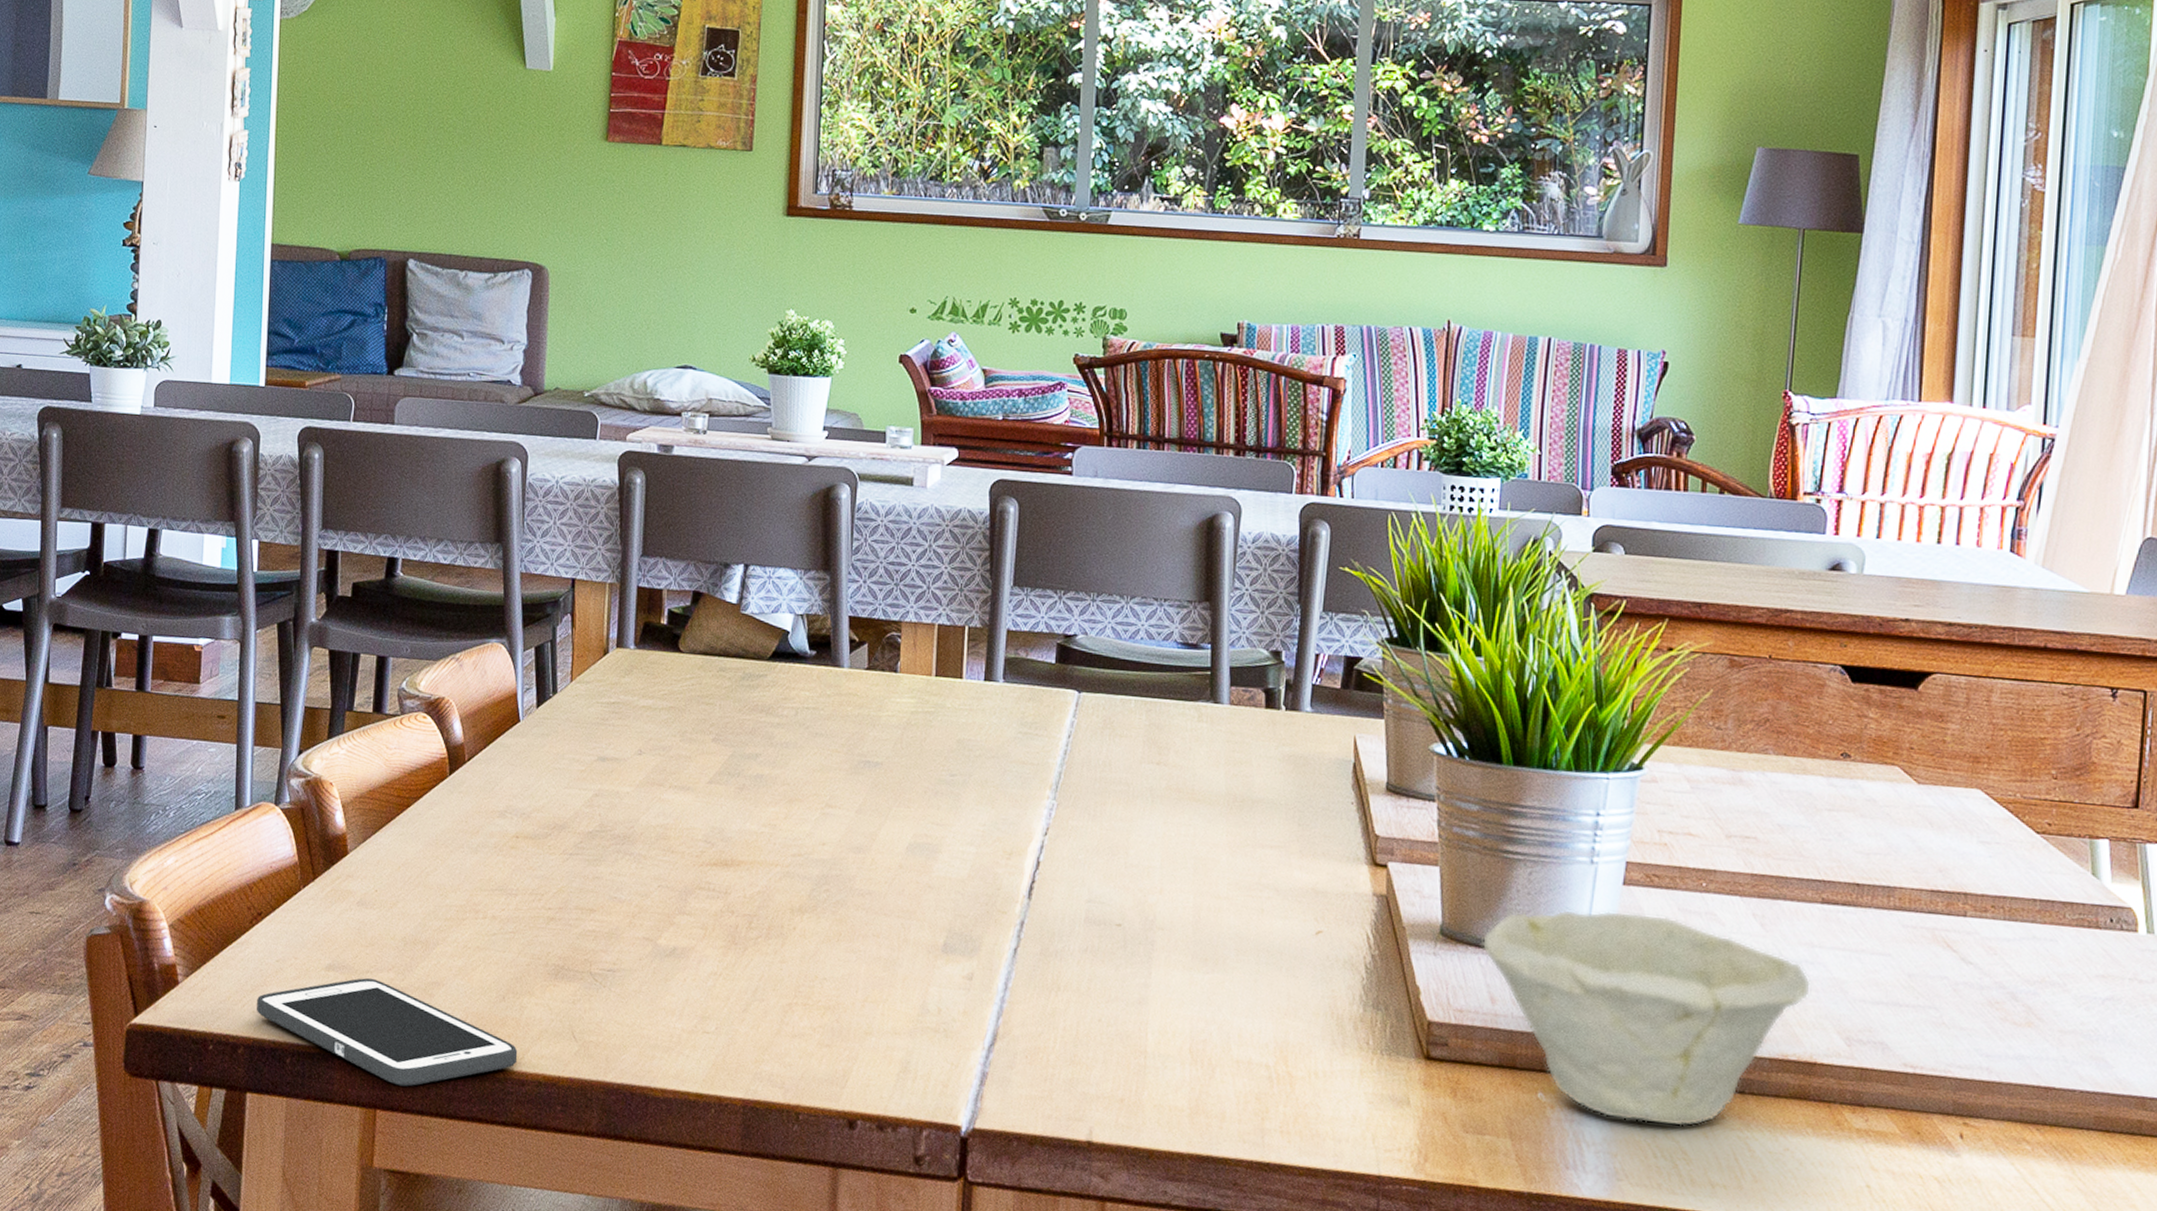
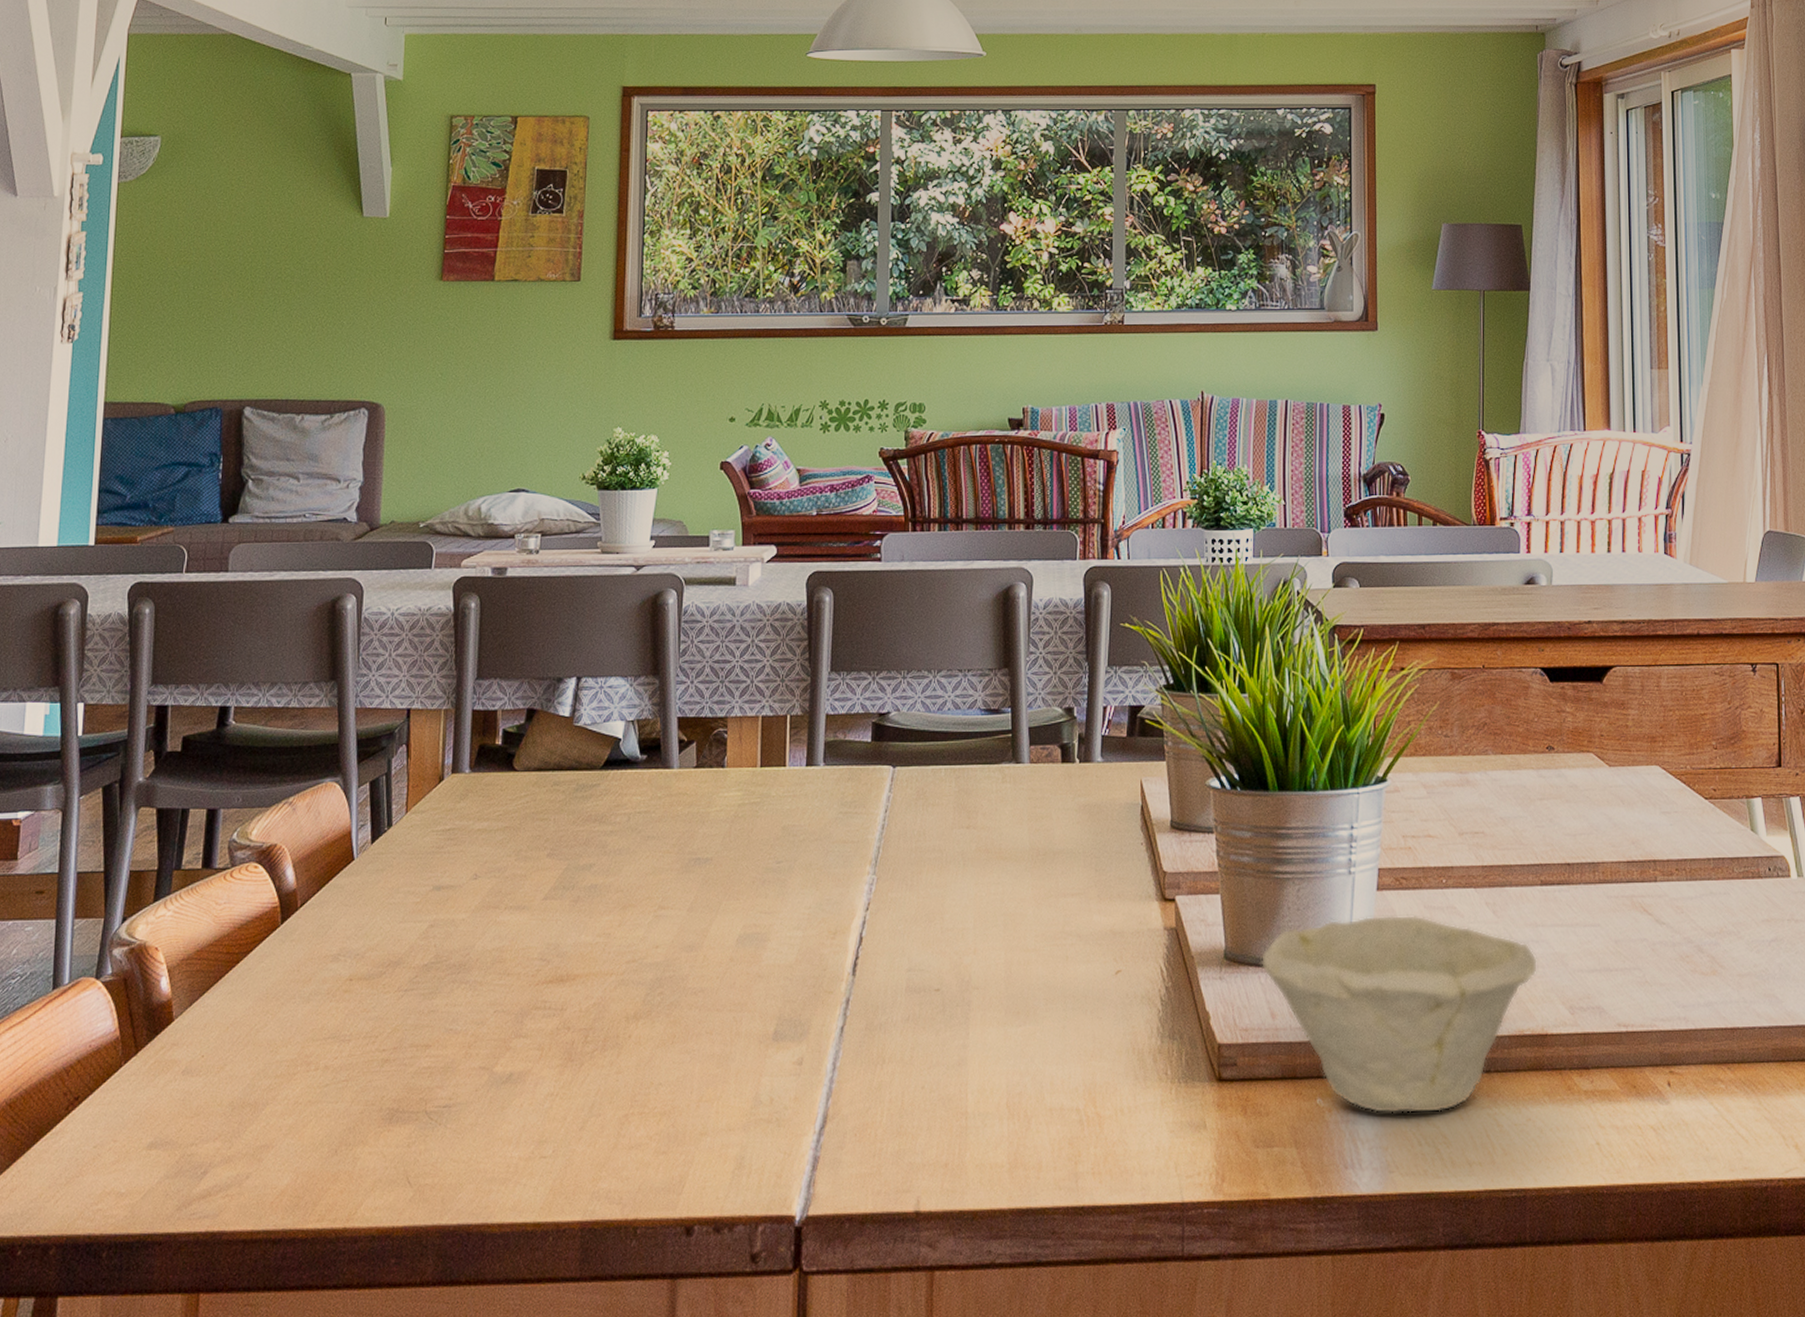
cell phone: present [257,978,518,1087] -> none [71,1150,351,1264]

